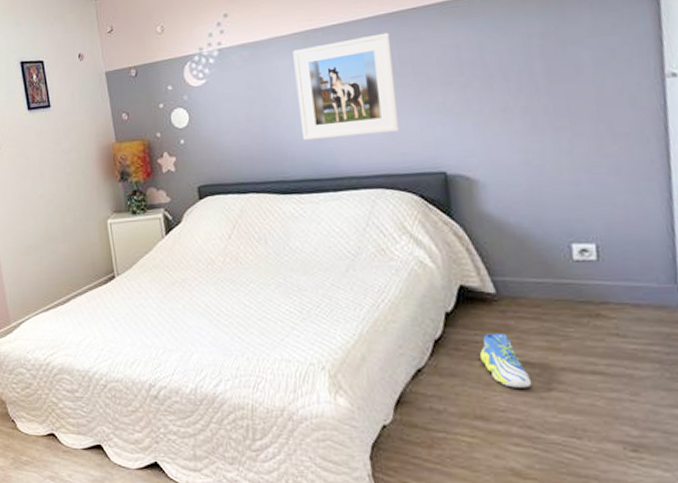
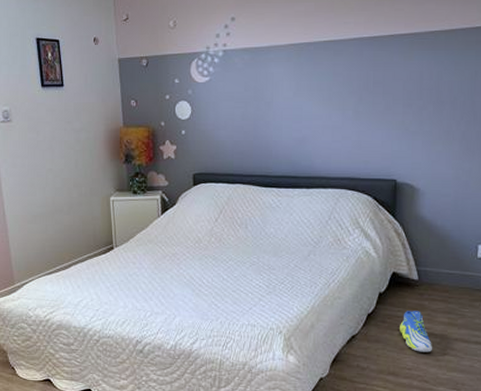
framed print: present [292,32,400,140] -> none [286,54,369,142]

